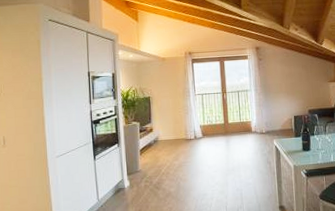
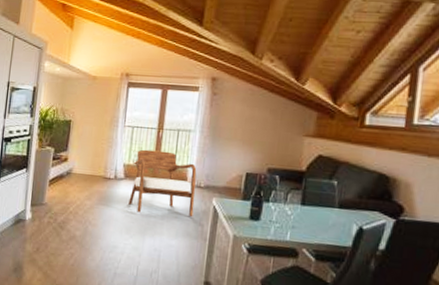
armchair: none [207,109,261,163] -> present [128,149,197,218]

